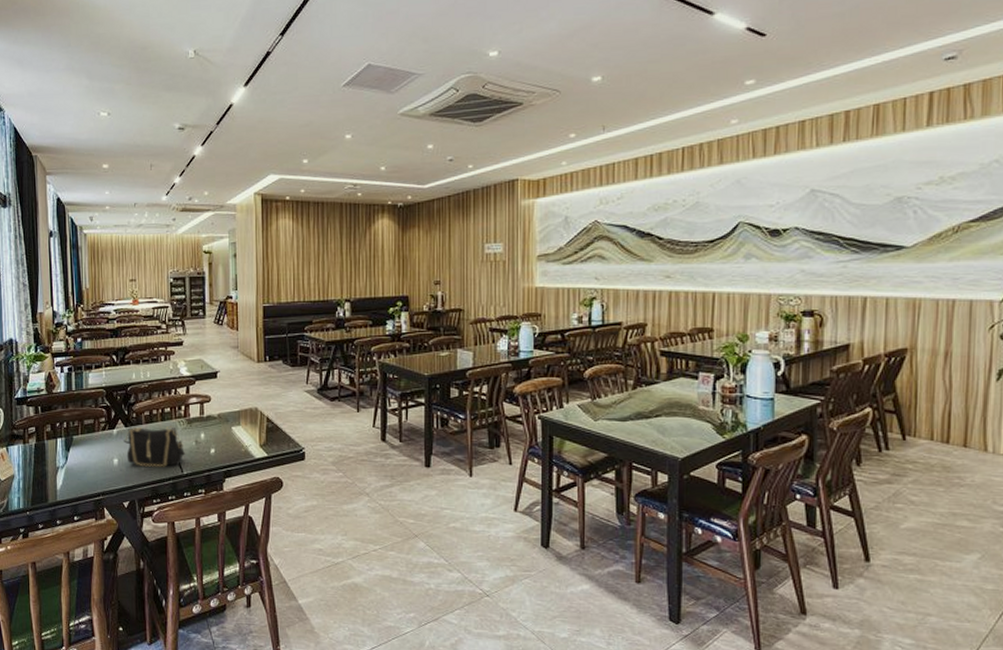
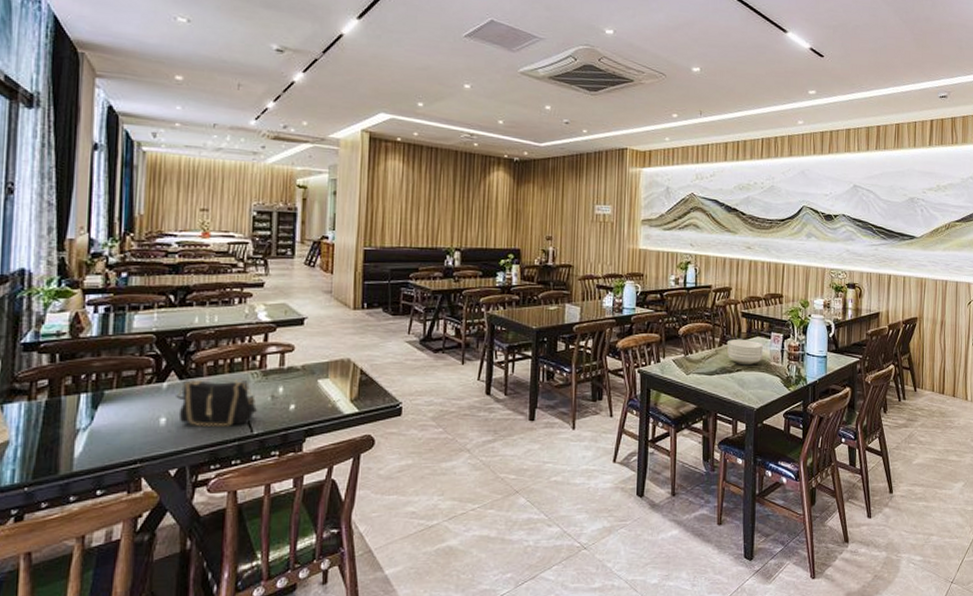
bowl: none [643,382,690,410] -> present [727,340,764,366]

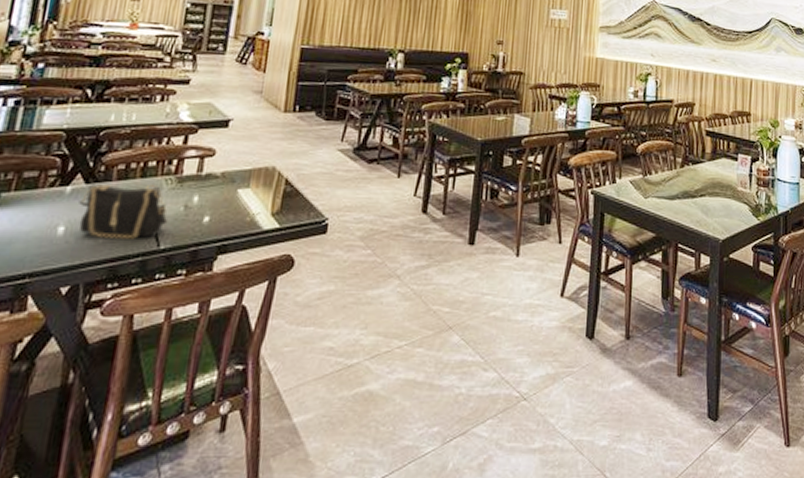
bowl: present [727,340,764,366] -> none [690,160,730,191]

